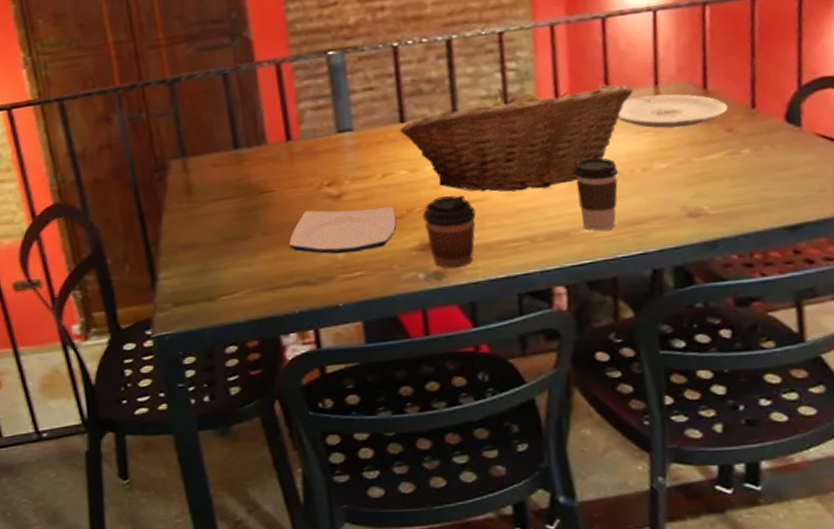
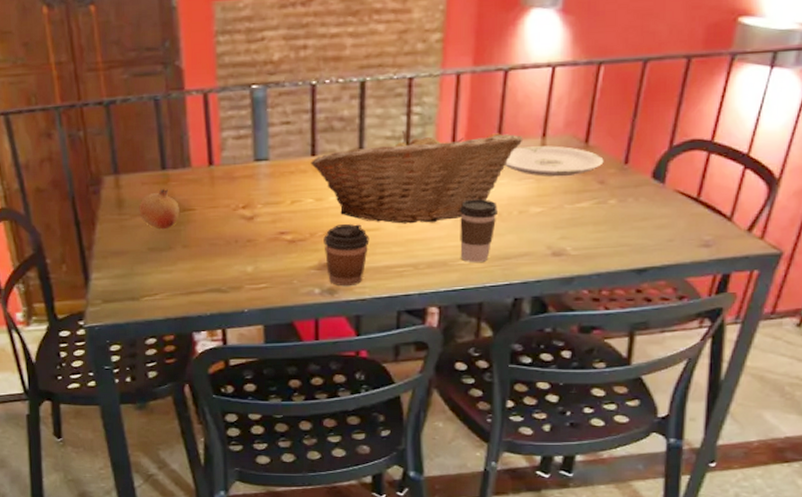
fruit: none [210,169,257,217] -> present [139,188,180,230]
plate: present [289,206,396,254] -> none [205,229,299,268]

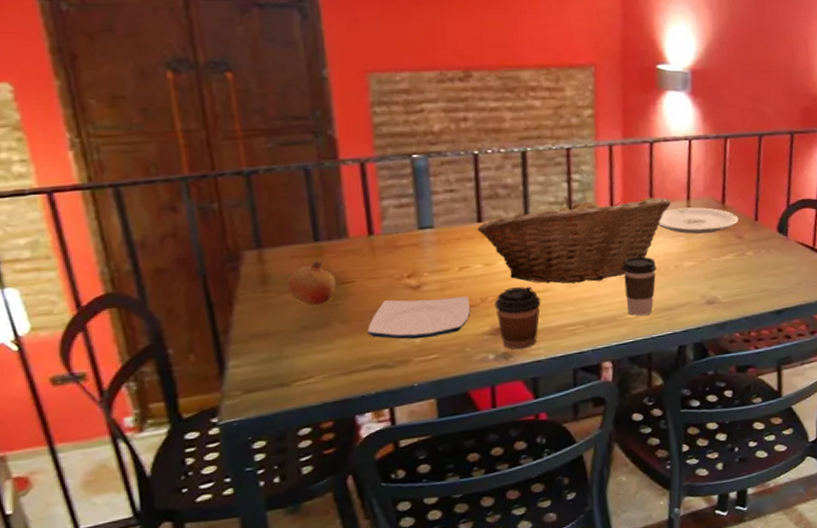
plate: none [205,229,299,268] -> present [368,296,470,339]

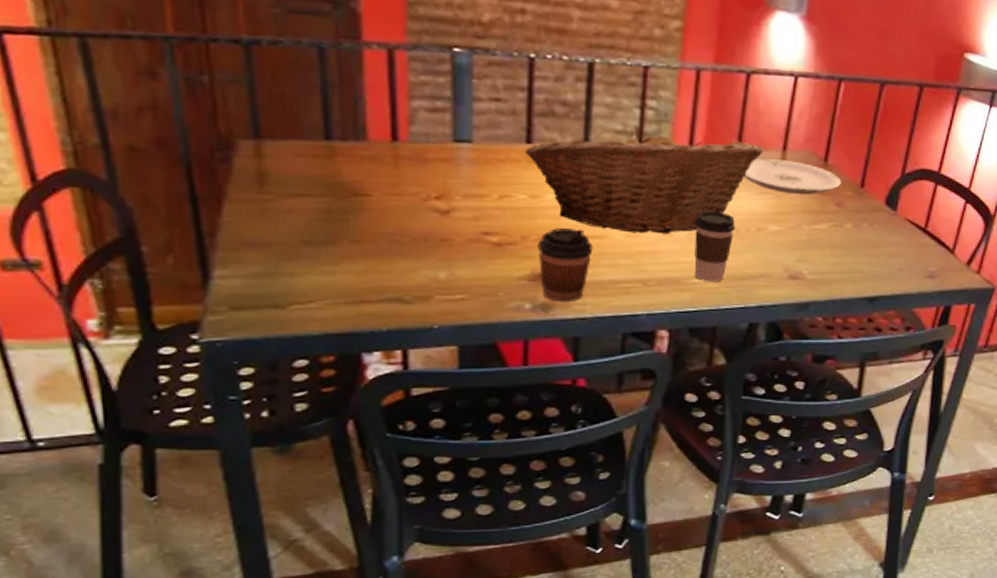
fruit: present [287,261,336,306] -> none [290,163,349,218]
plate: present [368,296,470,339] -> none [383,223,507,274]

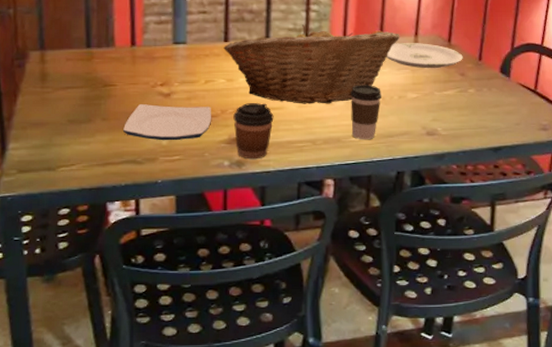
plate: none [383,223,507,274] -> present [123,104,211,141]

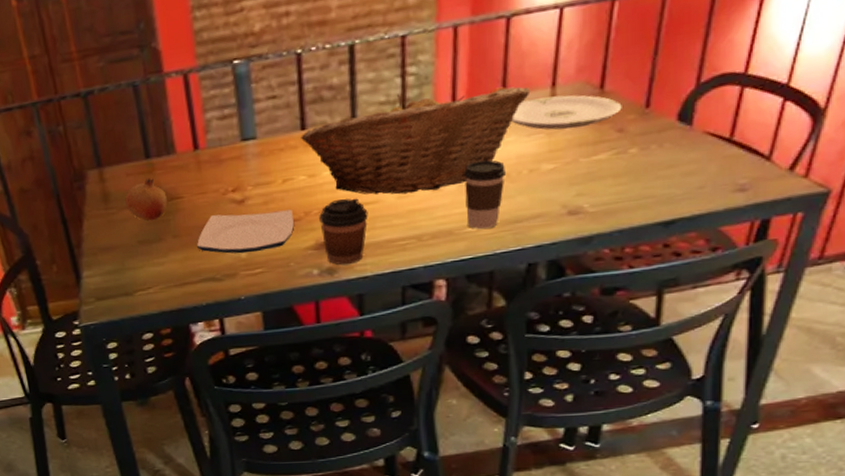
fruit: none [62,64,101,103] -> present [125,177,167,221]

